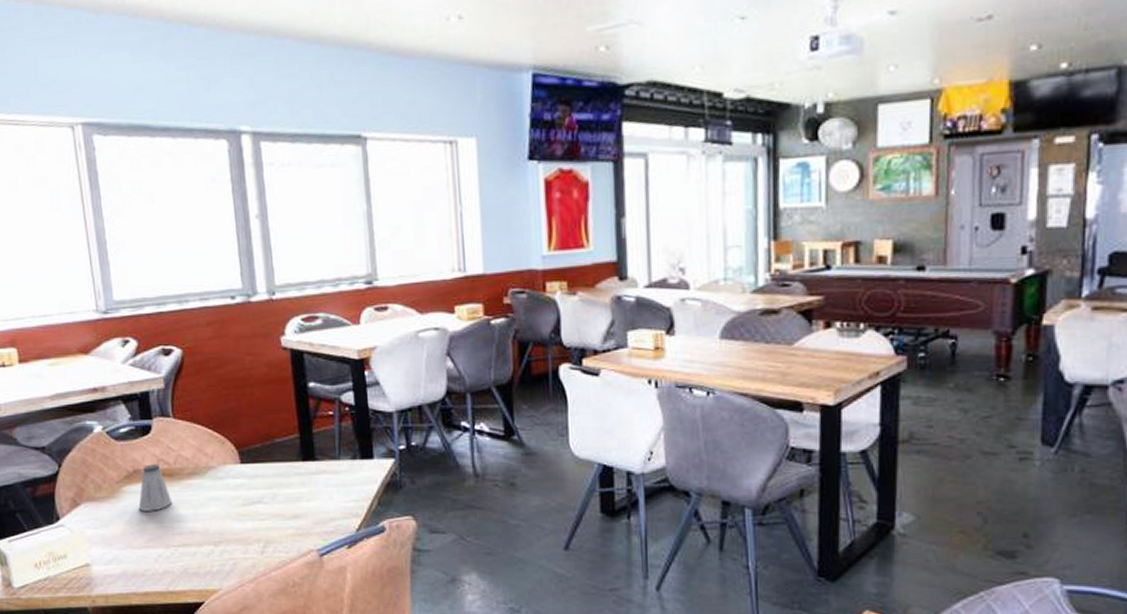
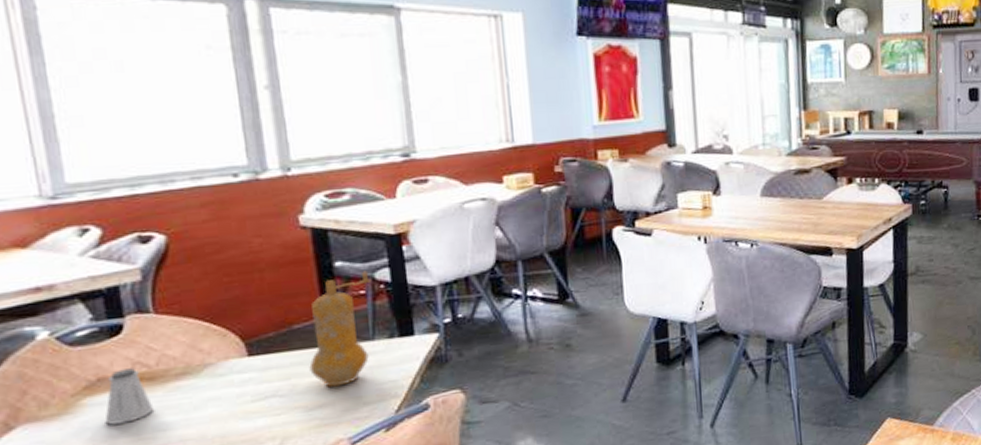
pepper mill: none [287,393,338,500] -> present [309,271,372,387]

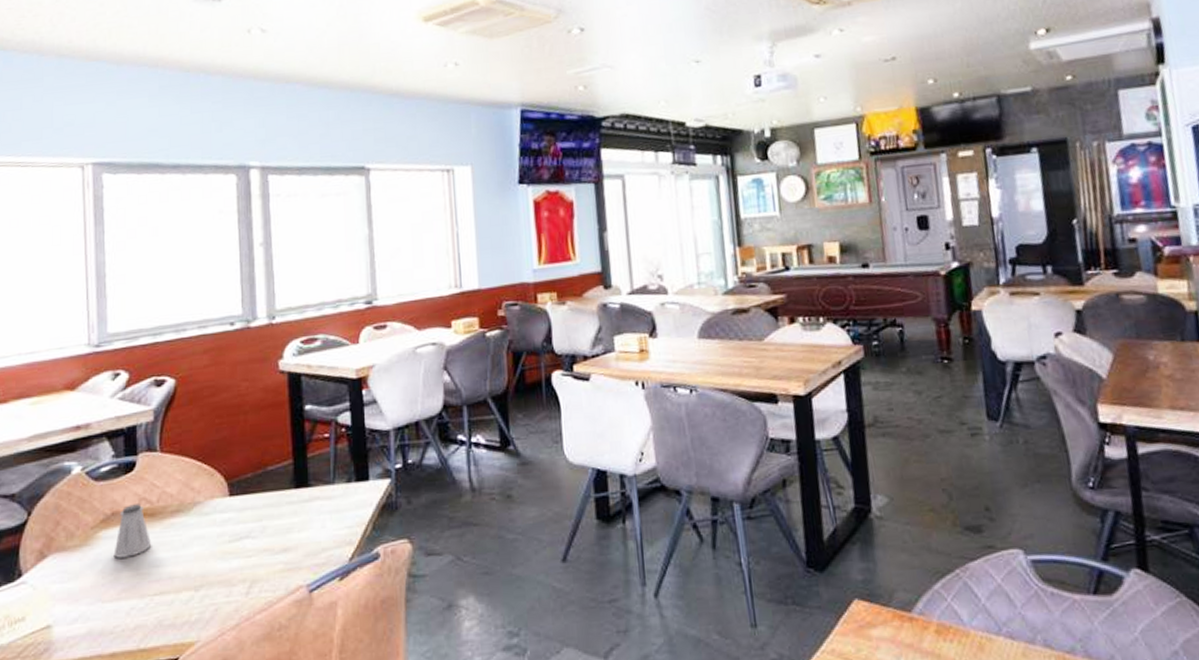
pepper mill: present [309,271,372,387] -> none [278,414,335,531]

